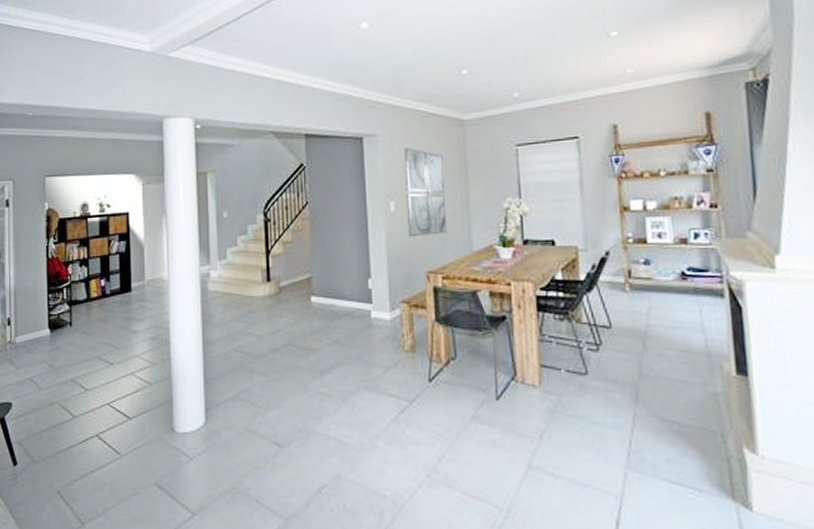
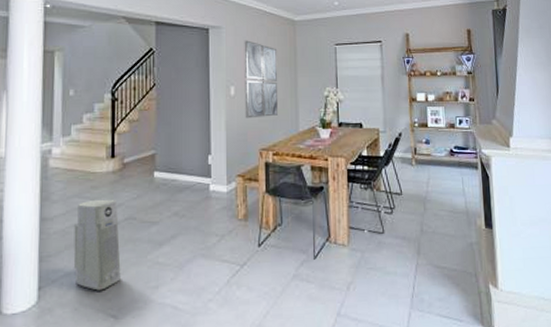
air purifier: none [235,324,283,417] -> present [73,199,121,291]

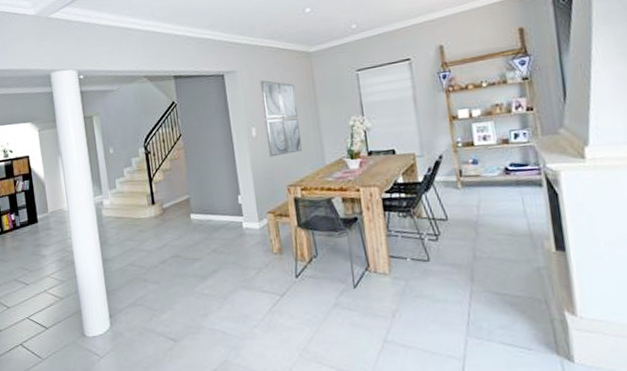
air purifier: present [73,199,121,291] -> none [130,240,174,318]

